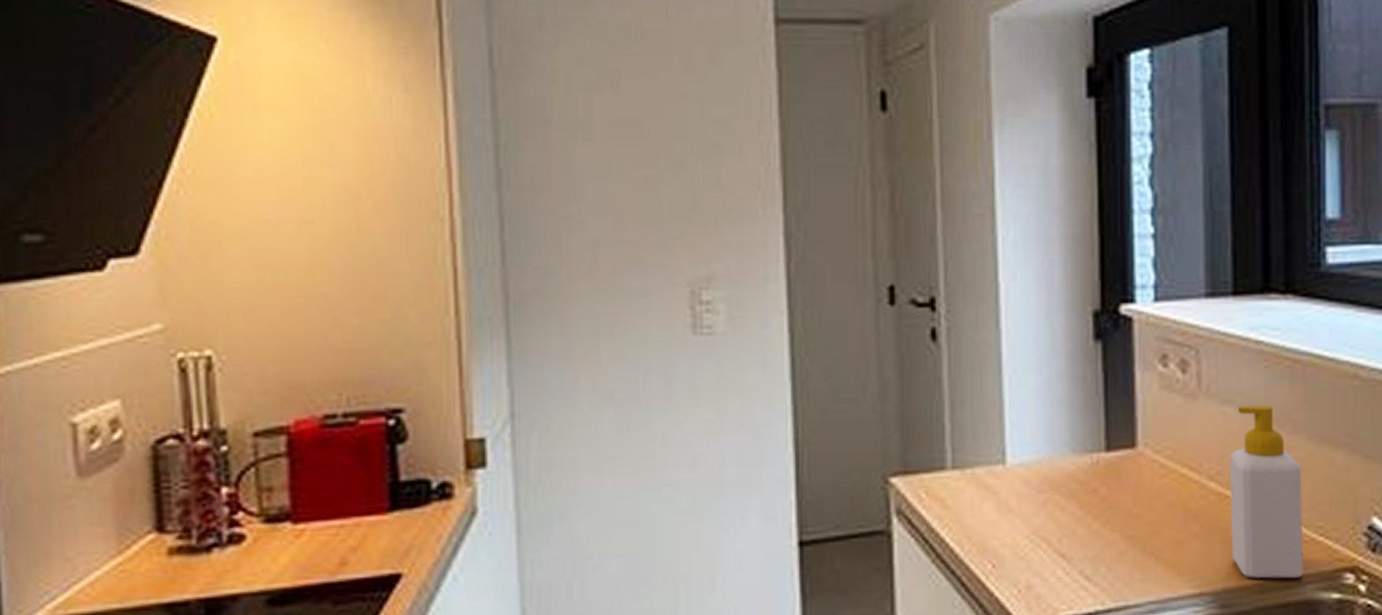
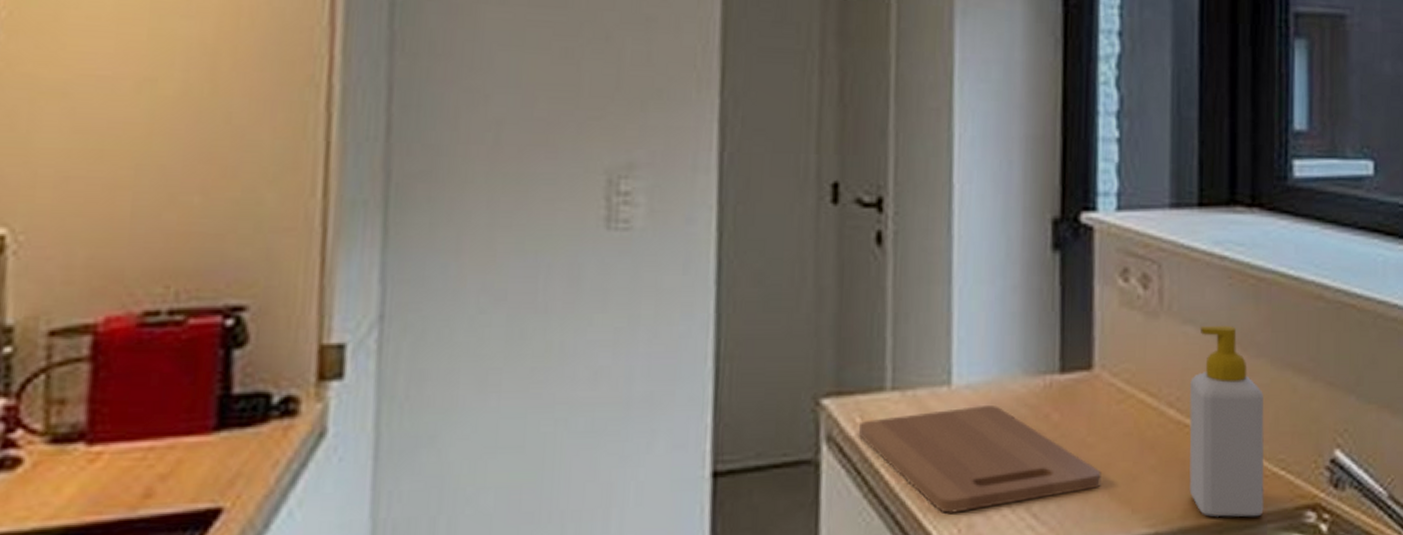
cutting board: none [924,481,1148,576] -> present [858,406,1101,513]

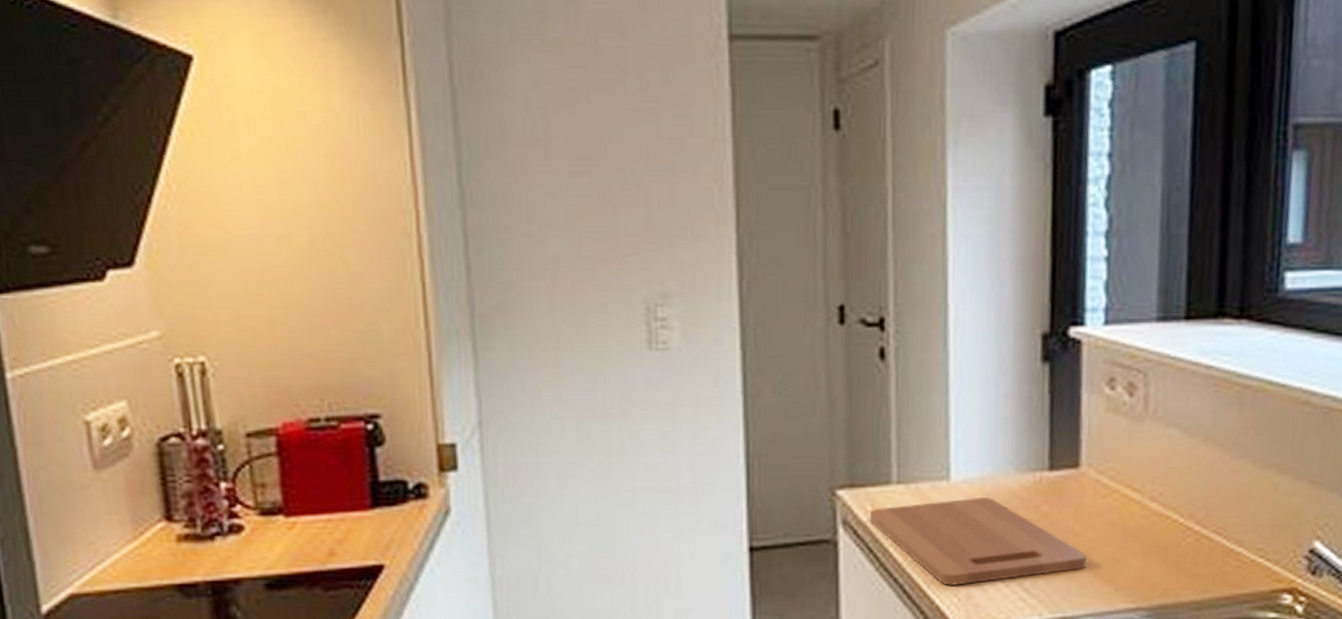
soap bottle: present [1189,325,1264,517] -> none [1169,428,1245,598]

